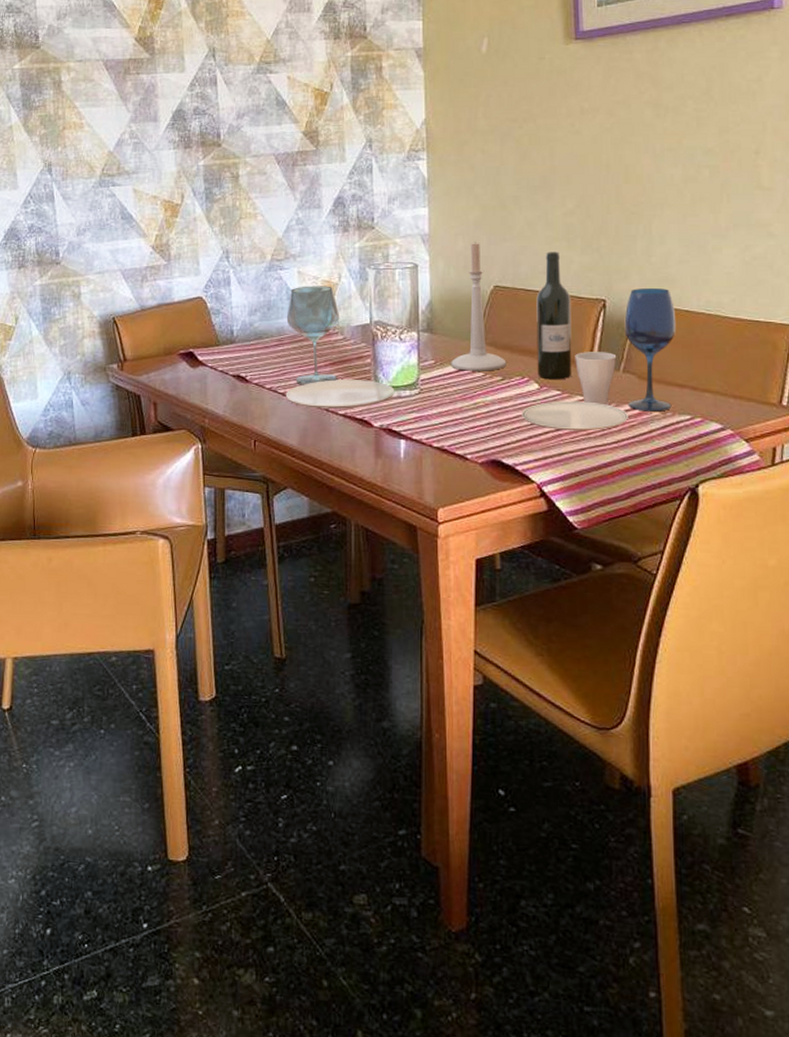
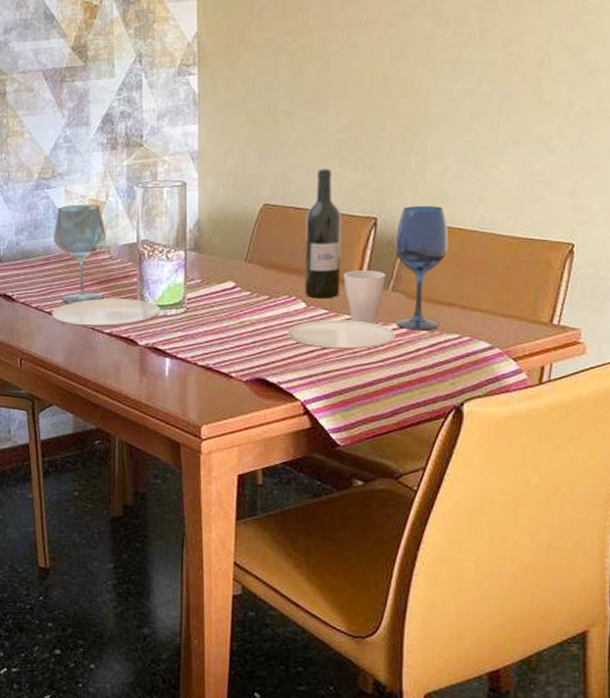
candlestick: present [451,242,507,371] -> none [218,159,274,290]

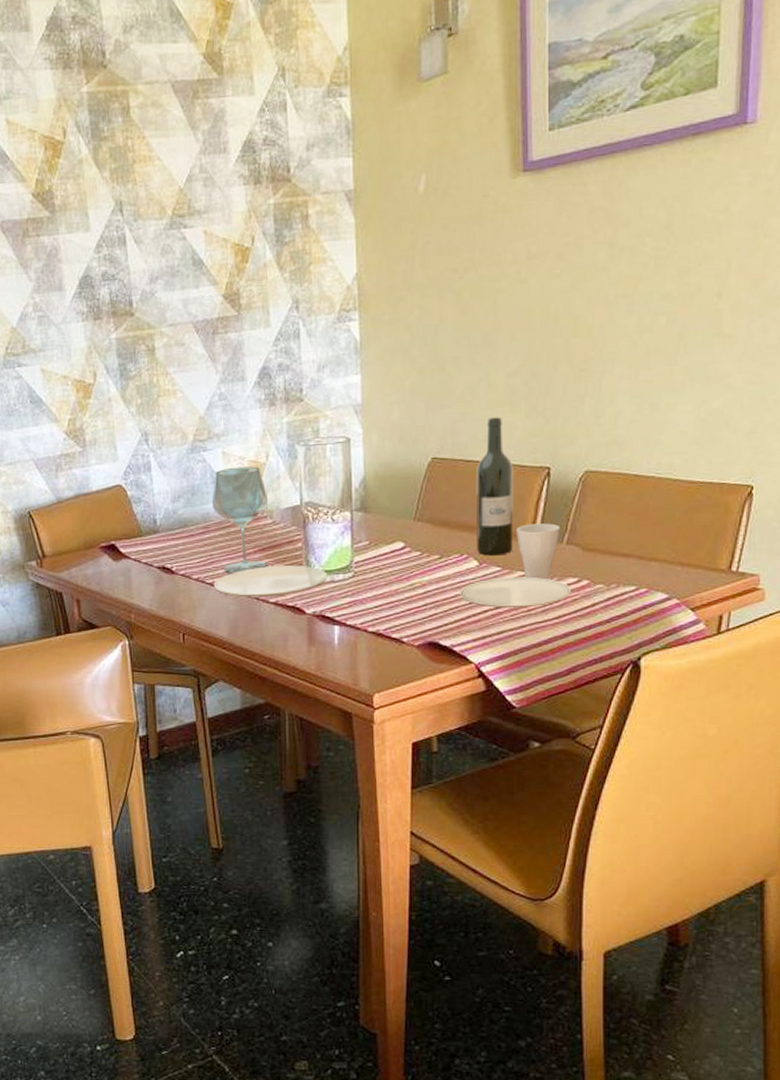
wineglass: present [395,205,449,331] -> none [569,451,625,584]

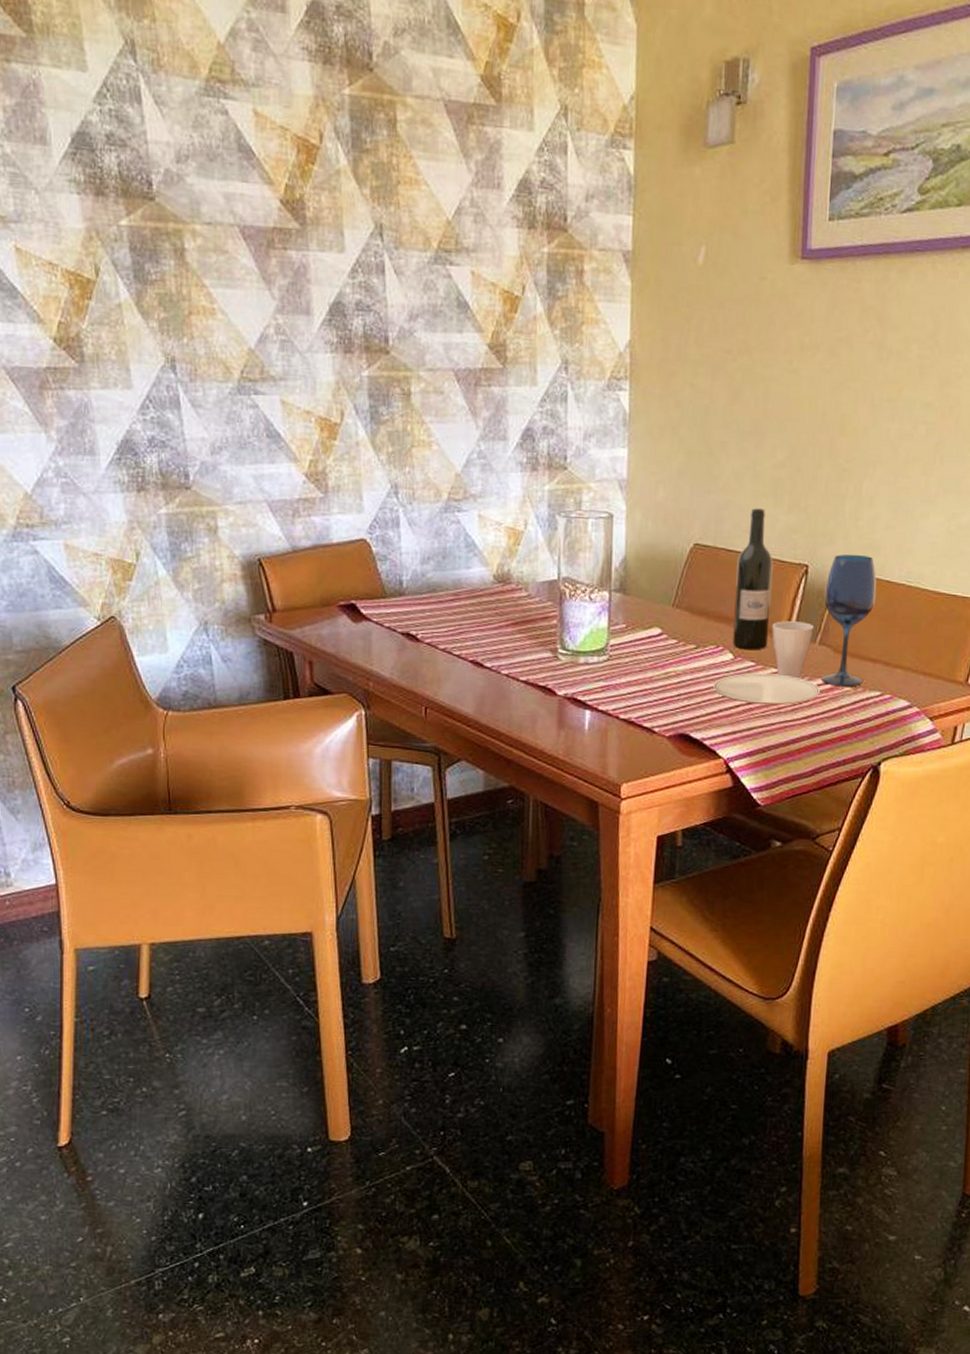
wine glass: present [211,466,269,574] -> none [464,532,525,647]
plate: present [213,565,328,598] -> none [461,641,582,675]
wineglass: none [569,451,625,584] -> present [820,554,877,687]

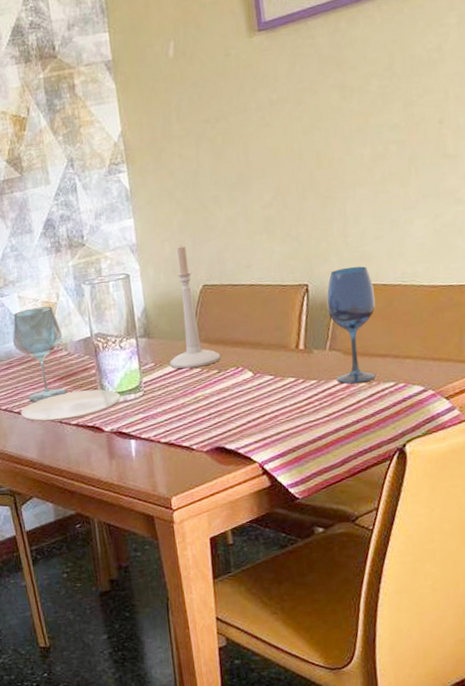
plate: none [461,641,582,675] -> present [20,389,121,422]
wine glass: none [464,532,525,647] -> present [12,306,67,403]
candlestick: none [643,492,702,638] -> present [170,245,221,369]
plate: present [714,673,820,706] -> none [239,382,337,412]
wine bottle: present [732,508,773,650] -> none [243,244,283,367]
cup: present [771,621,814,679] -> none [283,333,323,384]

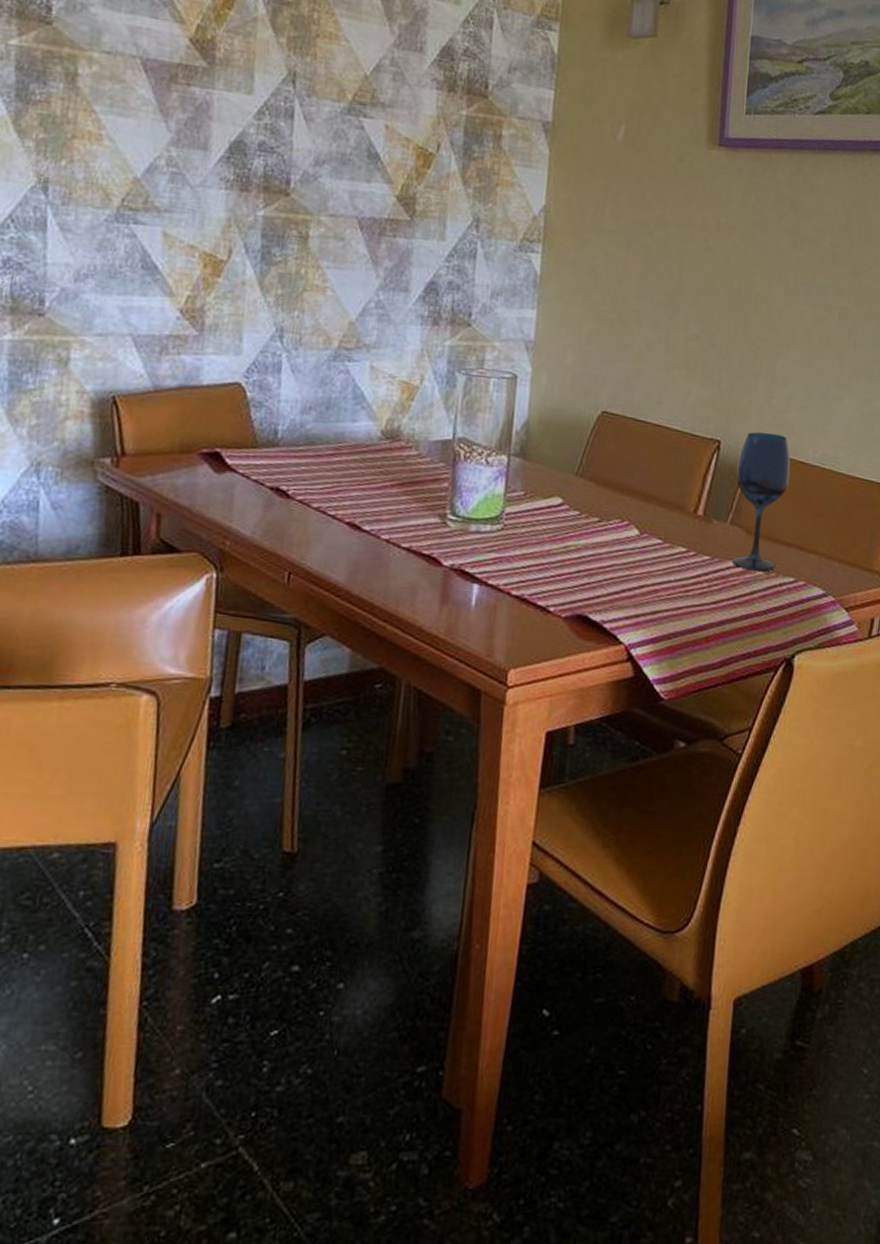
wine glass: present [12,306,67,403] -> none [348,385,417,508]
plate: present [20,389,121,422] -> none [336,504,474,541]
candlestick: present [170,245,221,369] -> none [543,357,606,510]

